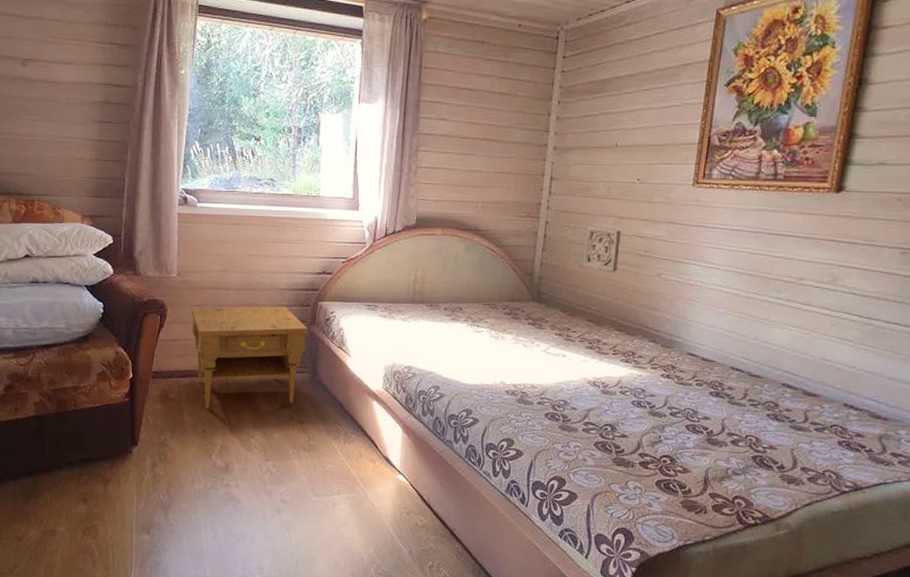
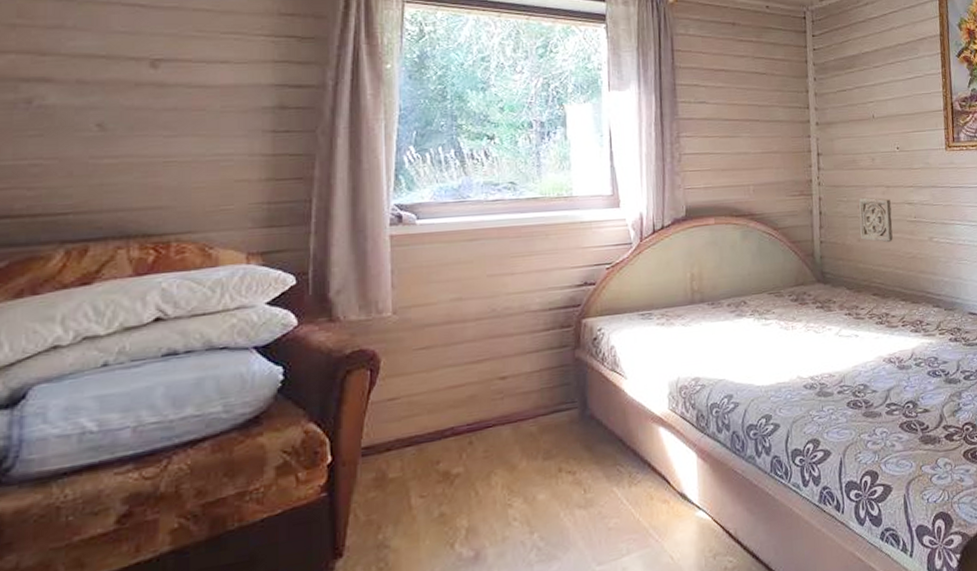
nightstand: present [191,306,308,410] -> none [414,331,572,484]

